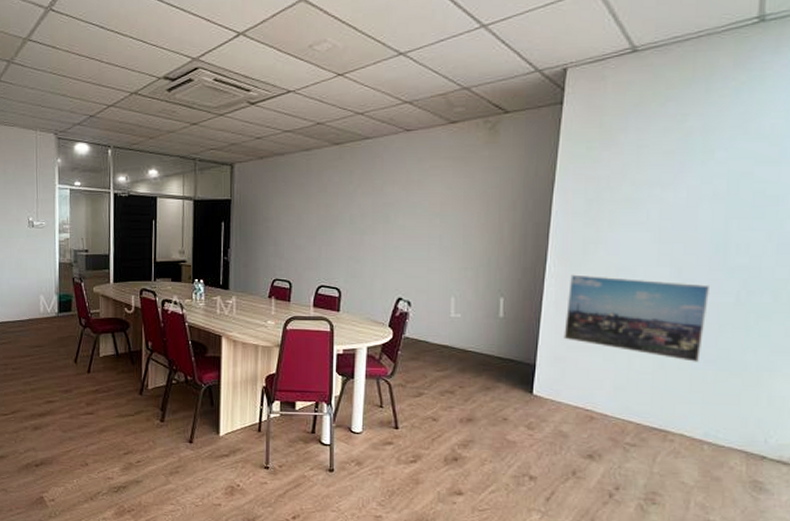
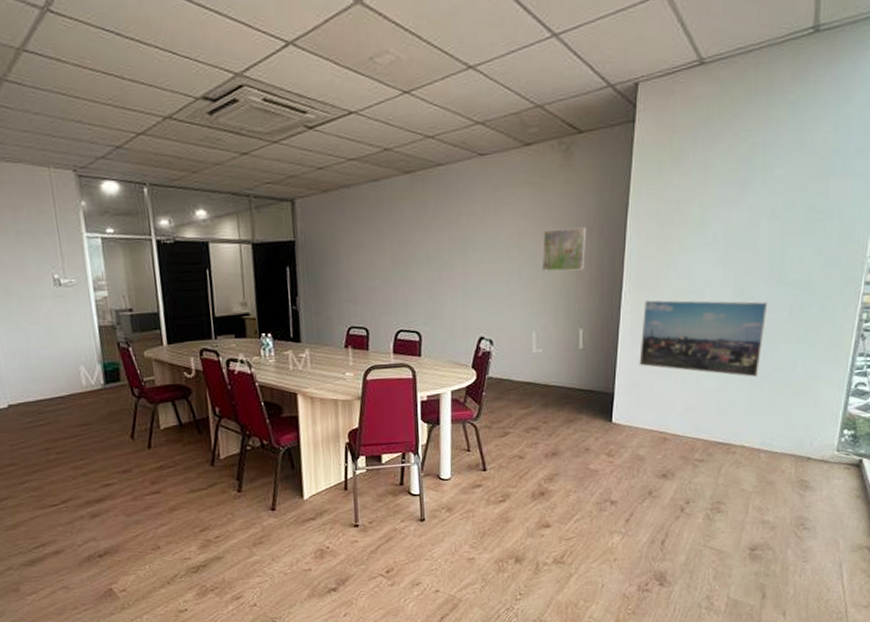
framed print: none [462,200,511,241] -> present [541,227,587,271]

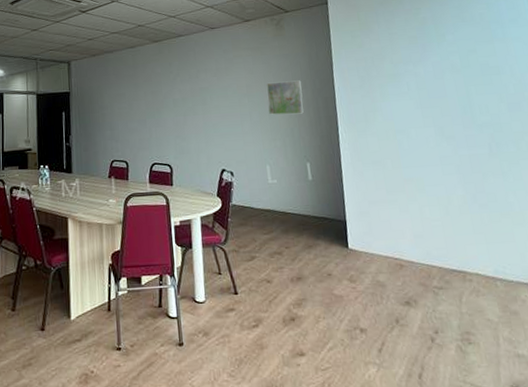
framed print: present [639,300,767,377] -> none [359,138,475,207]

